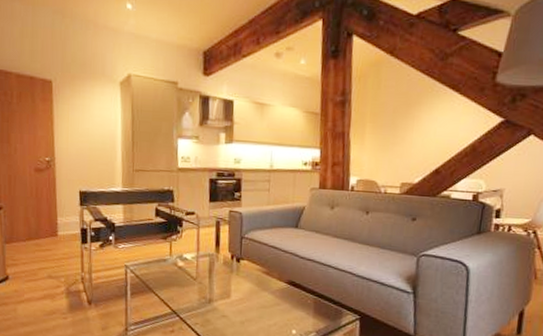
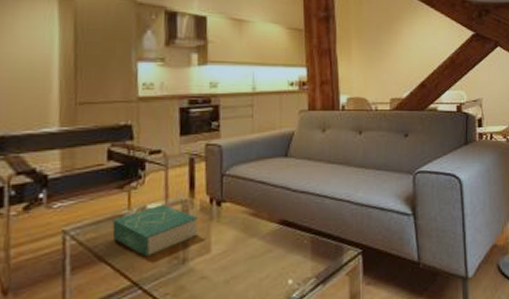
book: none [158,255,222,294] -> present [112,204,199,257]

